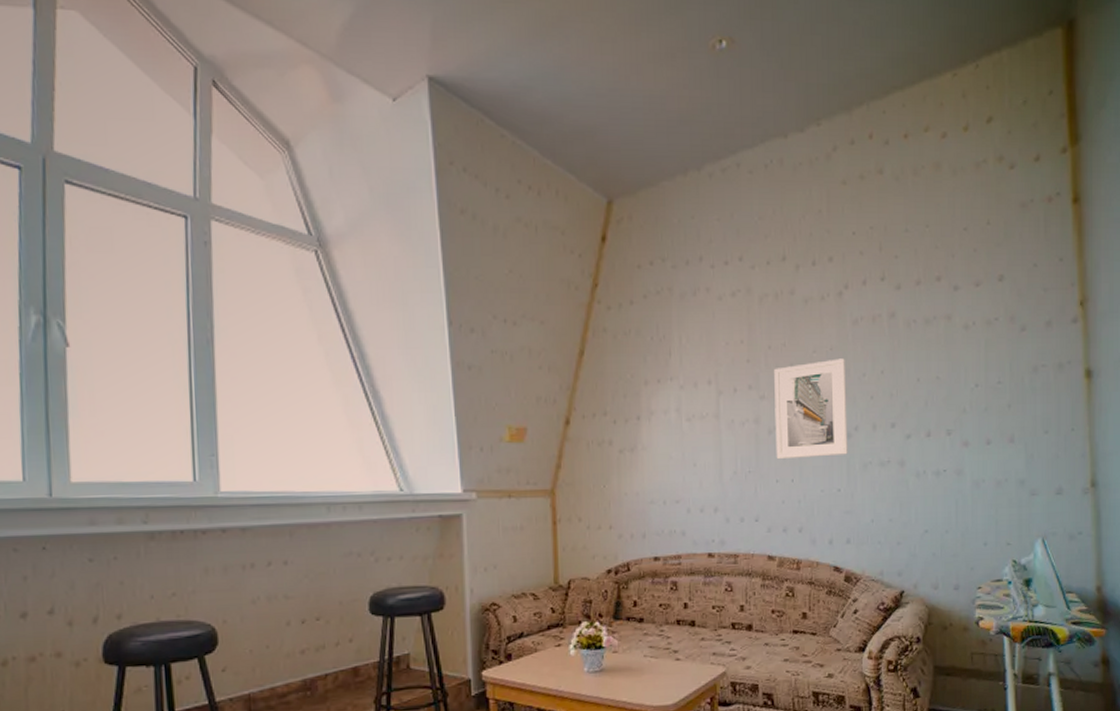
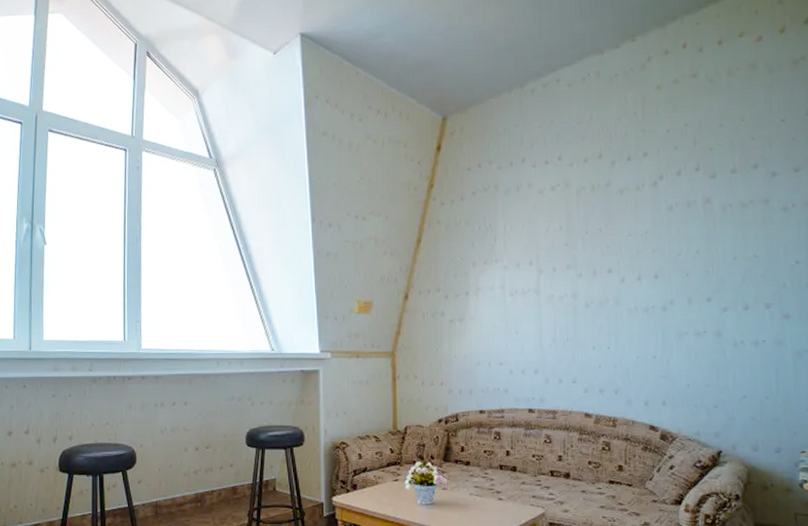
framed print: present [774,358,848,460] -> none [591,240,663,329]

